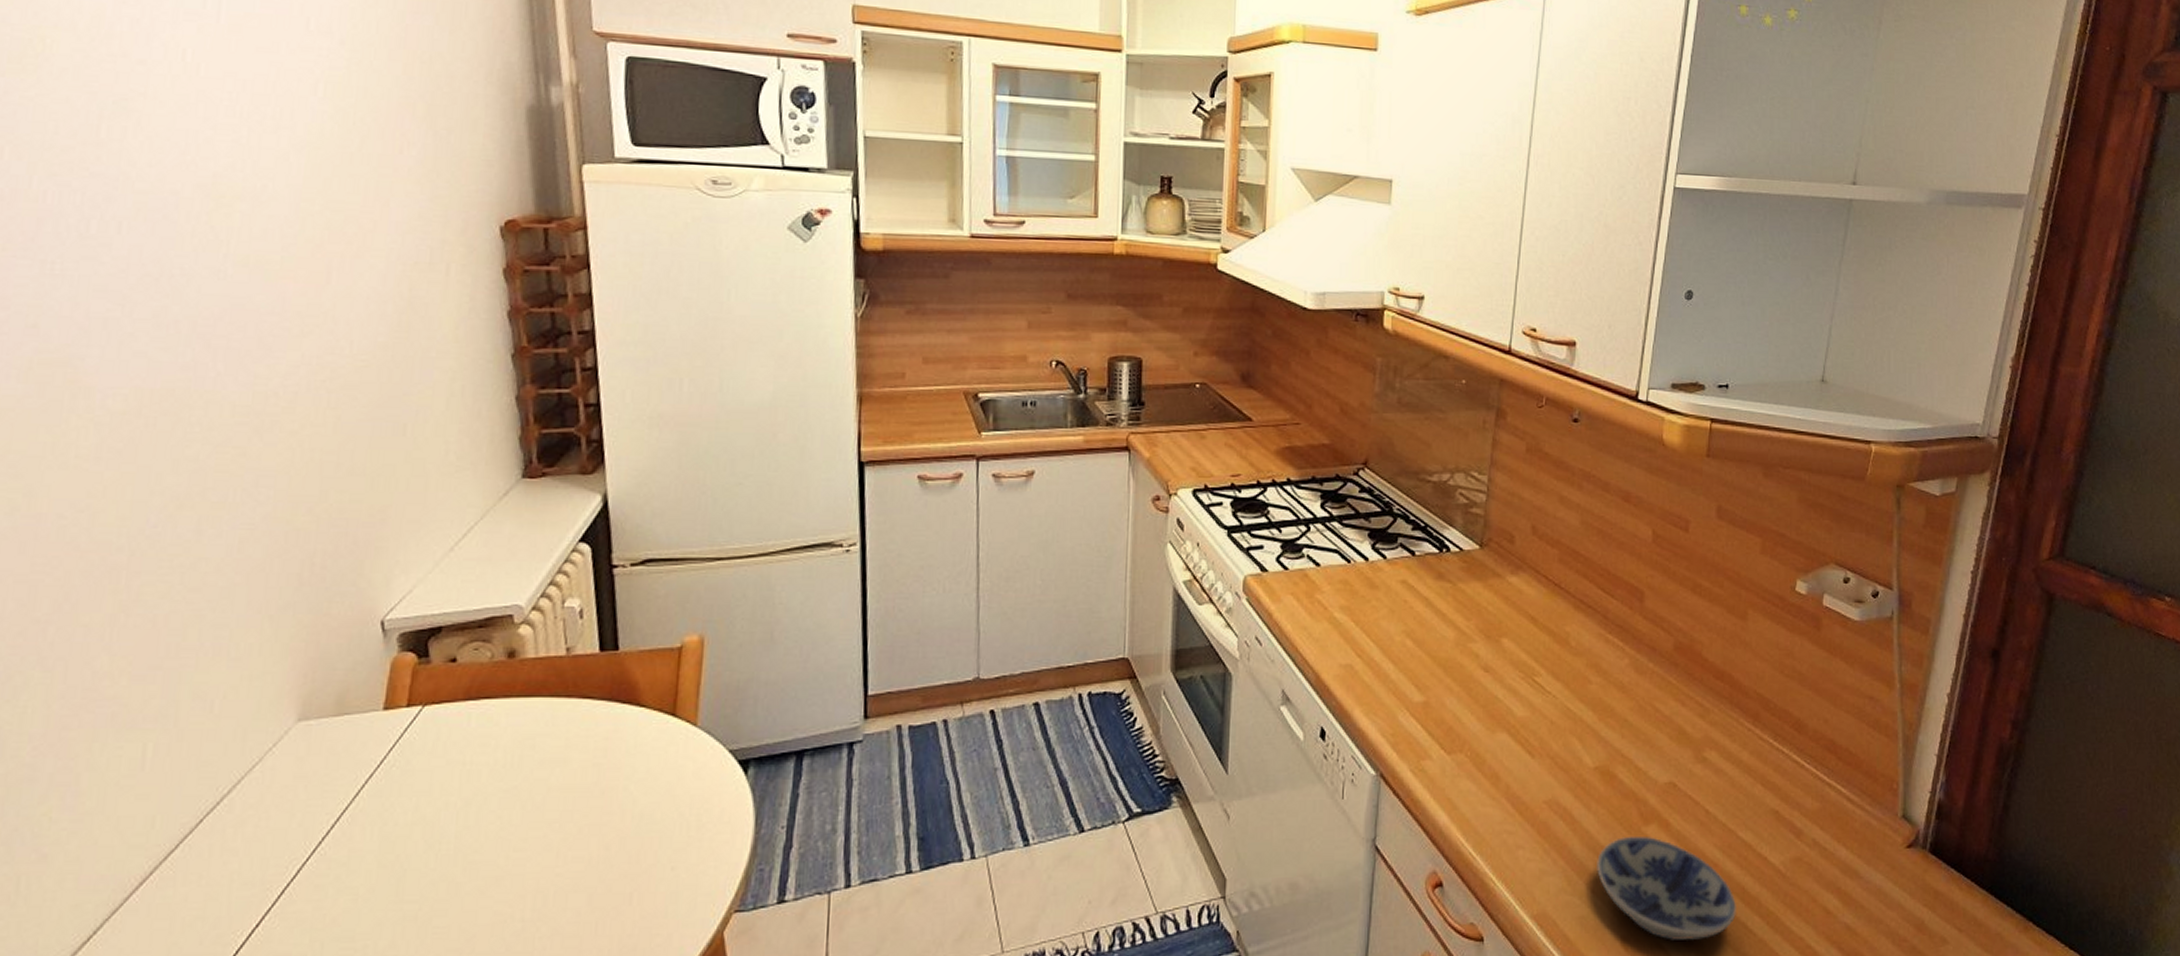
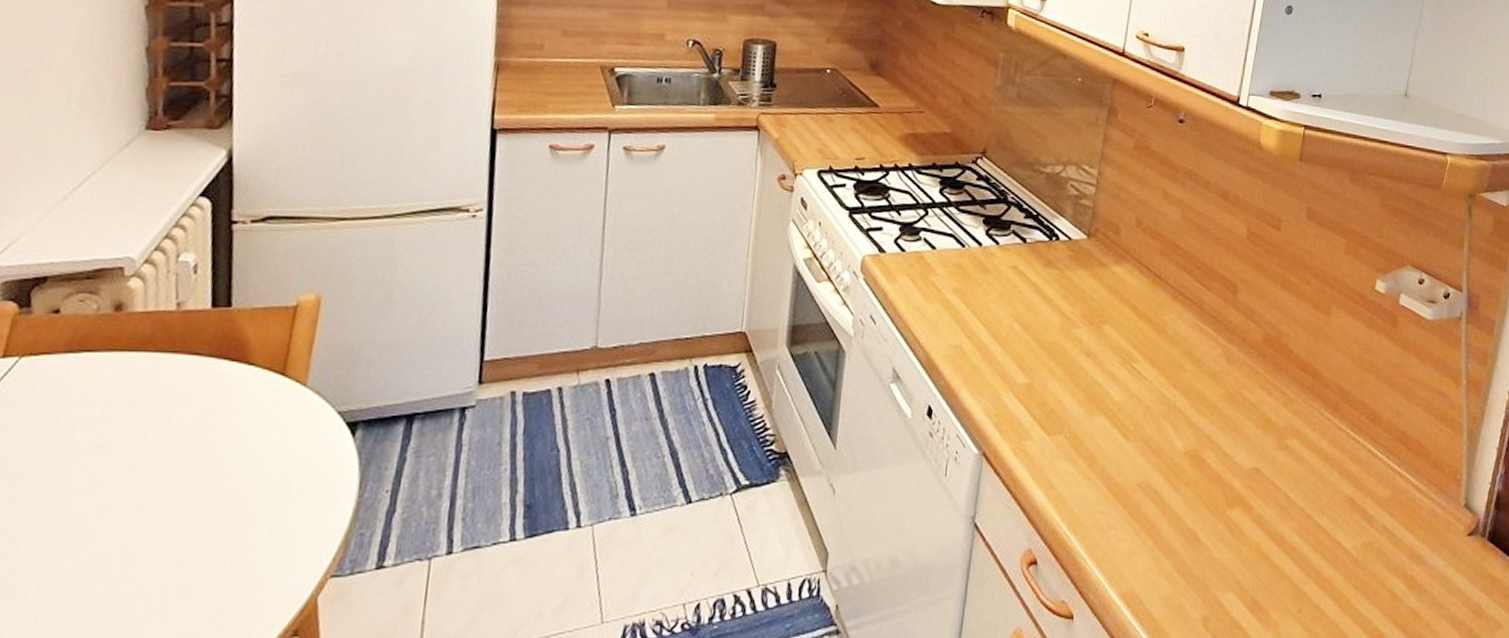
bowl: present [1597,837,1736,940] -> none [1183,520,1311,621]

